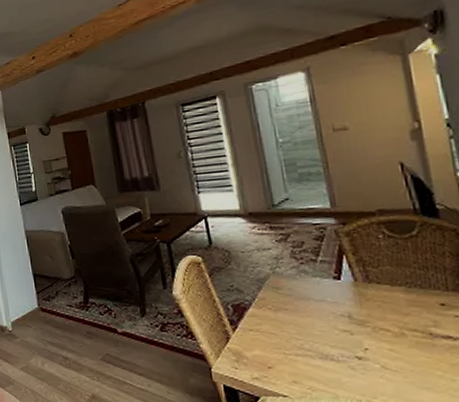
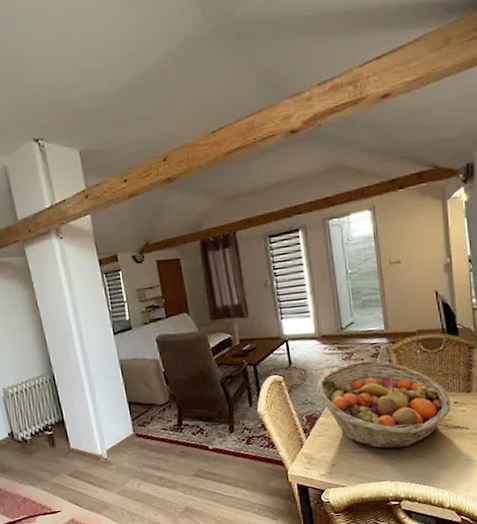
fruit basket: none [243,243,437,357] -> present [316,360,452,449]

